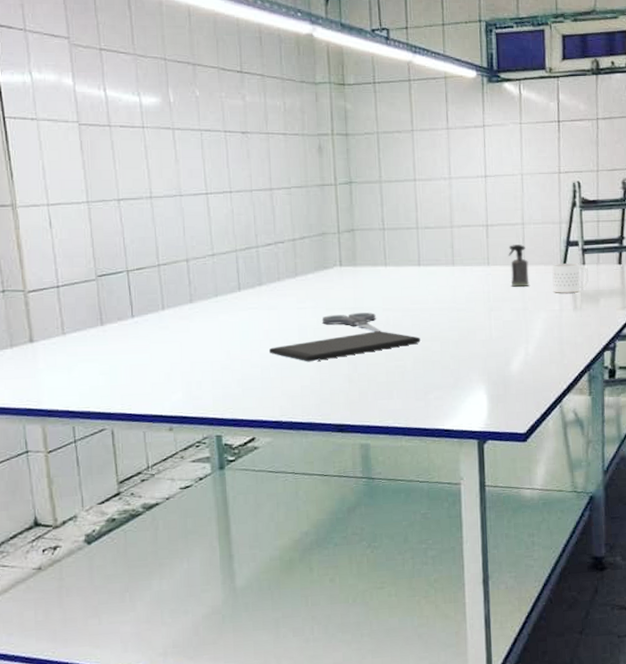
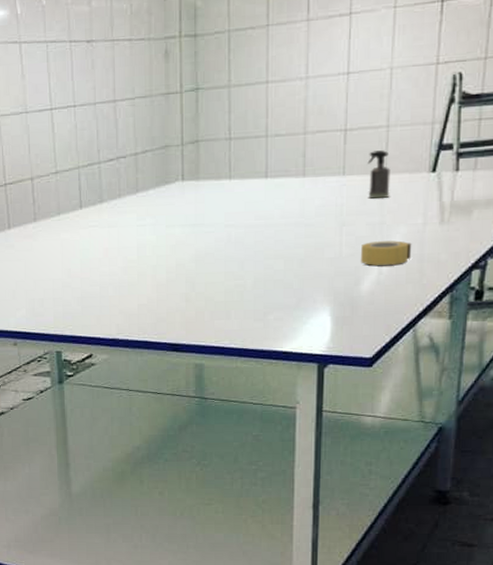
cutting board: present [268,331,420,362] -> none [107,248,263,281]
scissors: present [321,312,381,332] -> none [161,229,222,250]
adhesive tape: none [508,325,553,347] -> present [360,240,412,266]
mug: present [552,263,589,293] -> none [417,170,462,205]

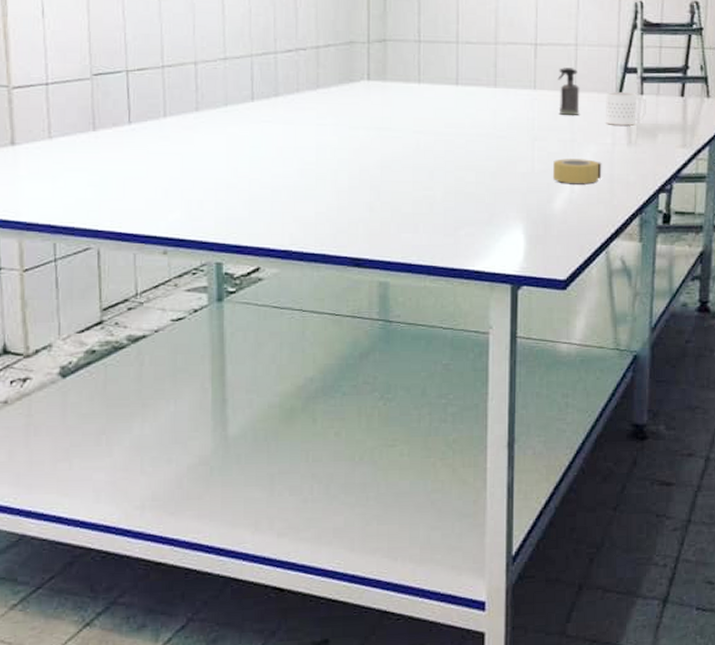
mug: none [417,170,462,205] -> present [606,92,646,126]

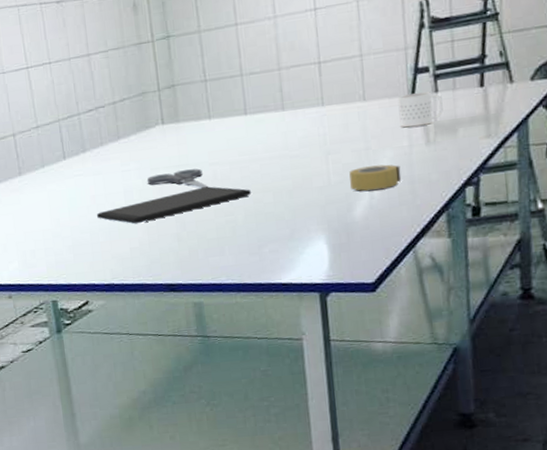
cutting board: none [281,155,453,186] -> present [96,186,251,224]
scissors: none [343,134,410,157] -> present [146,168,209,189]
spray bottle: present [557,67,580,116] -> none [345,78,372,126]

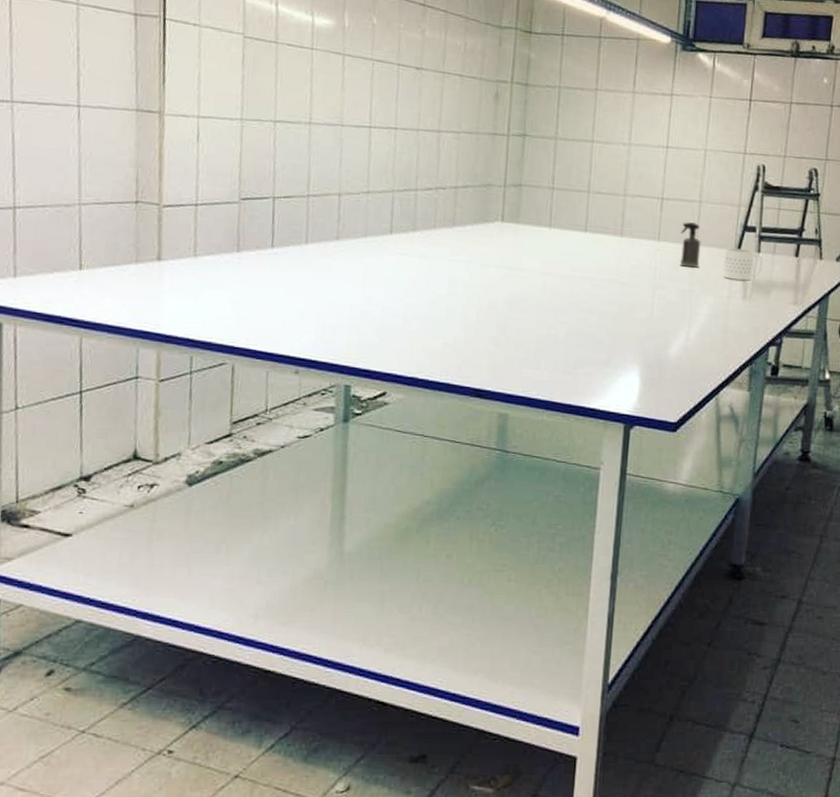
cutting board: present [96,186,251,224] -> none [413,294,577,319]
scissors: present [146,168,209,189] -> none [474,271,537,297]
spray bottle: none [345,78,372,126] -> present [680,222,701,269]
adhesive tape: present [349,164,402,191] -> none [669,307,717,333]

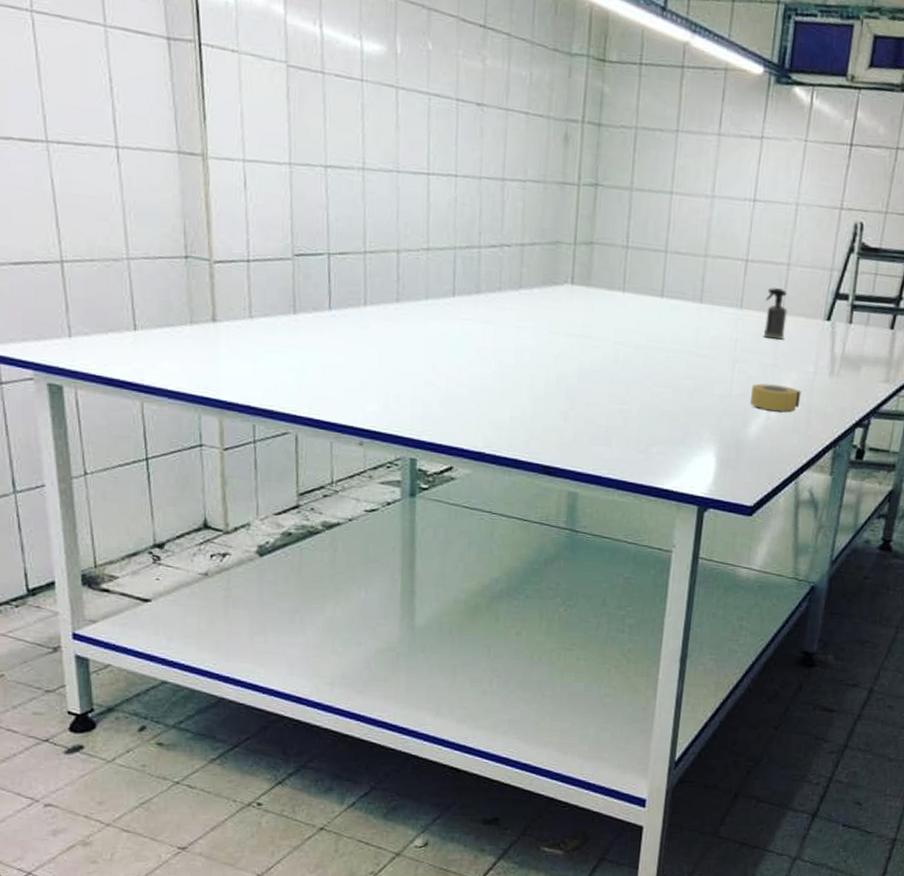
adhesive tape: none [669,307,717,333] -> present [749,383,801,412]
mug: present [723,248,763,281] -> none [810,318,854,355]

